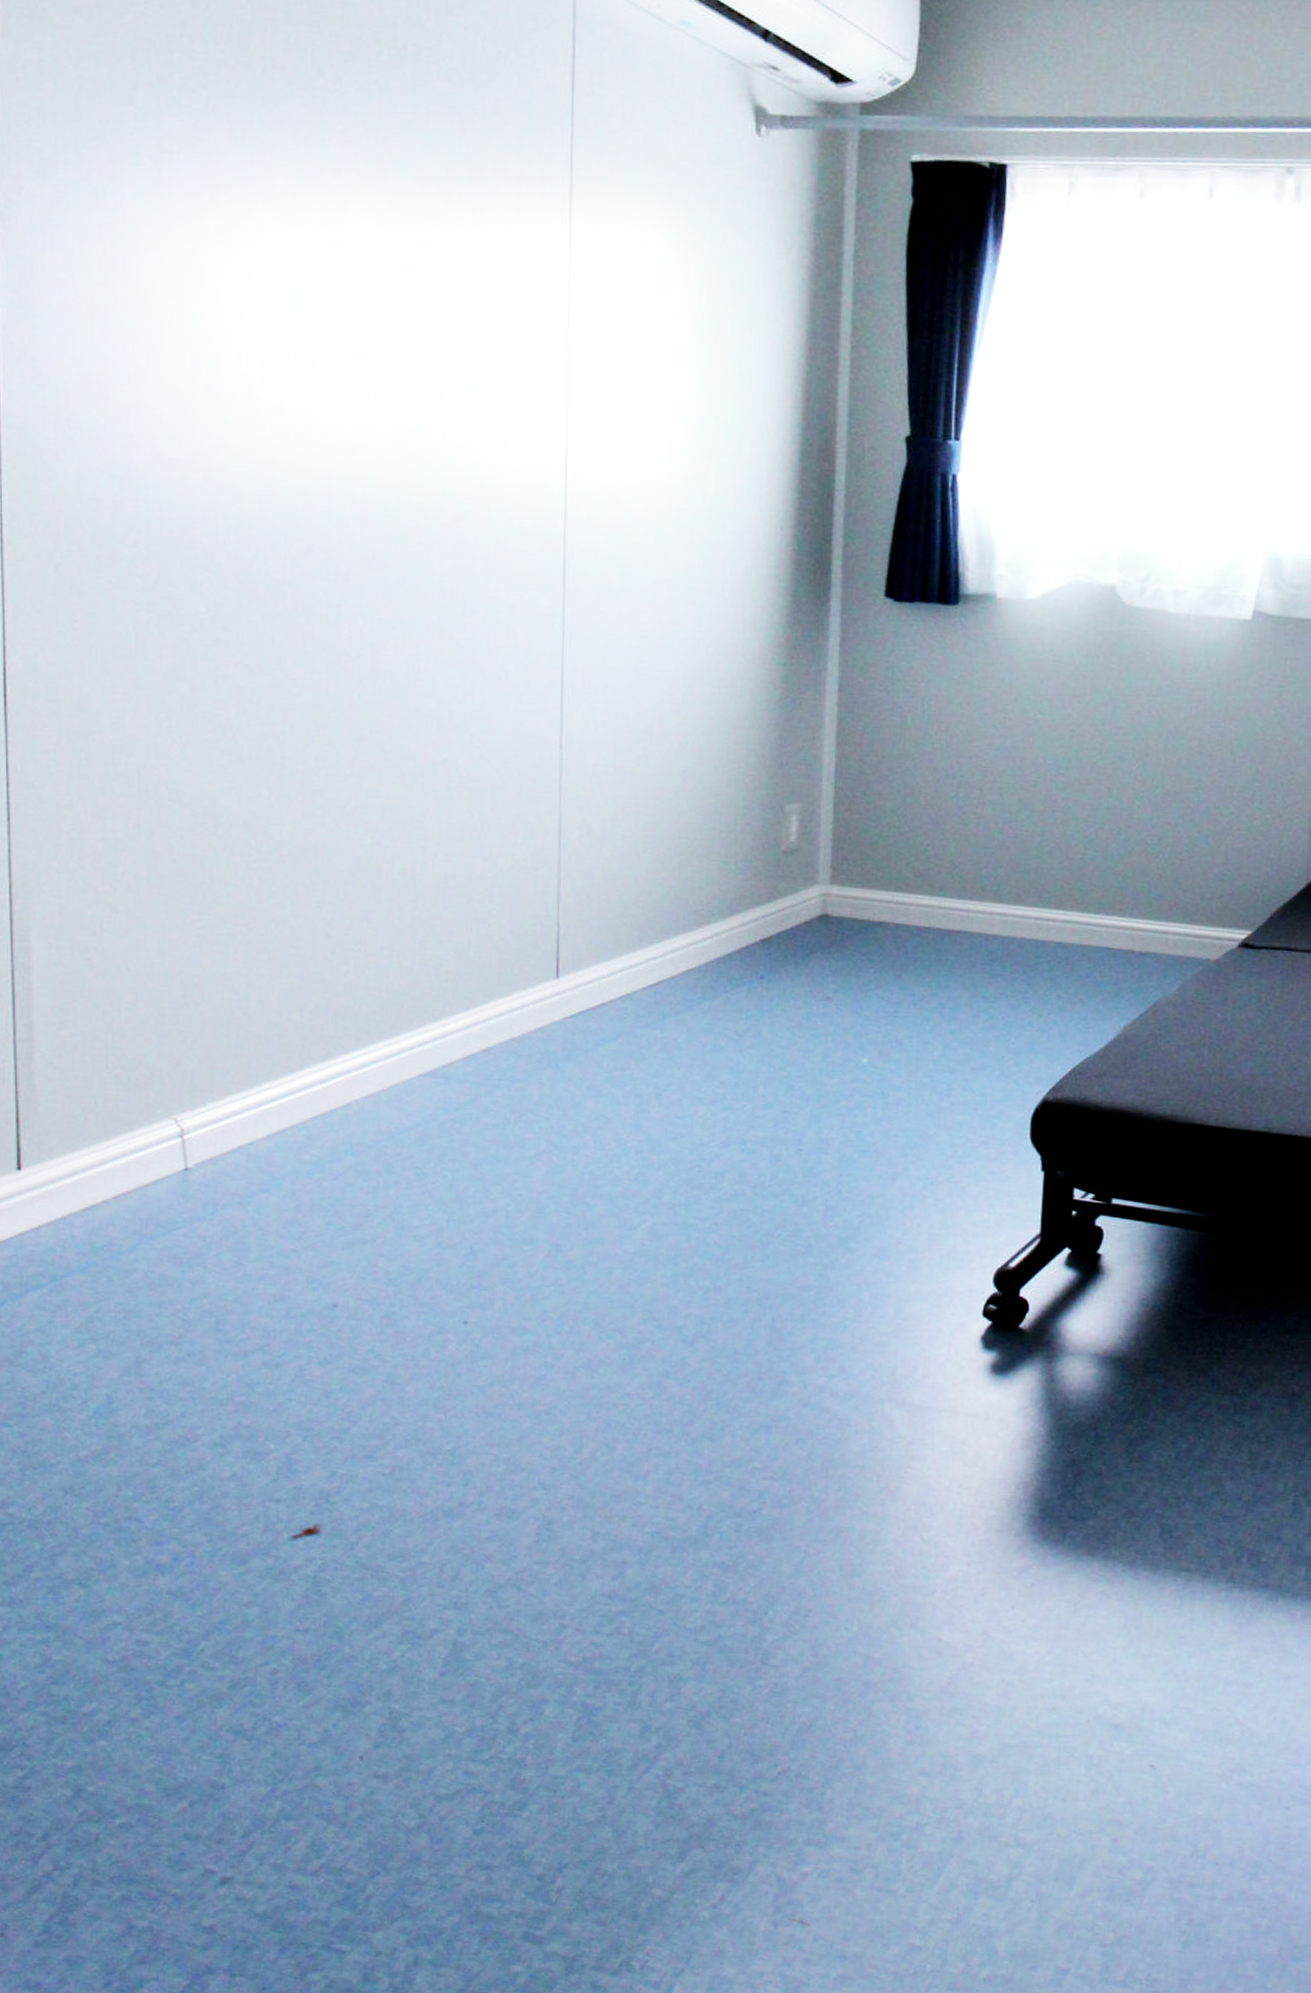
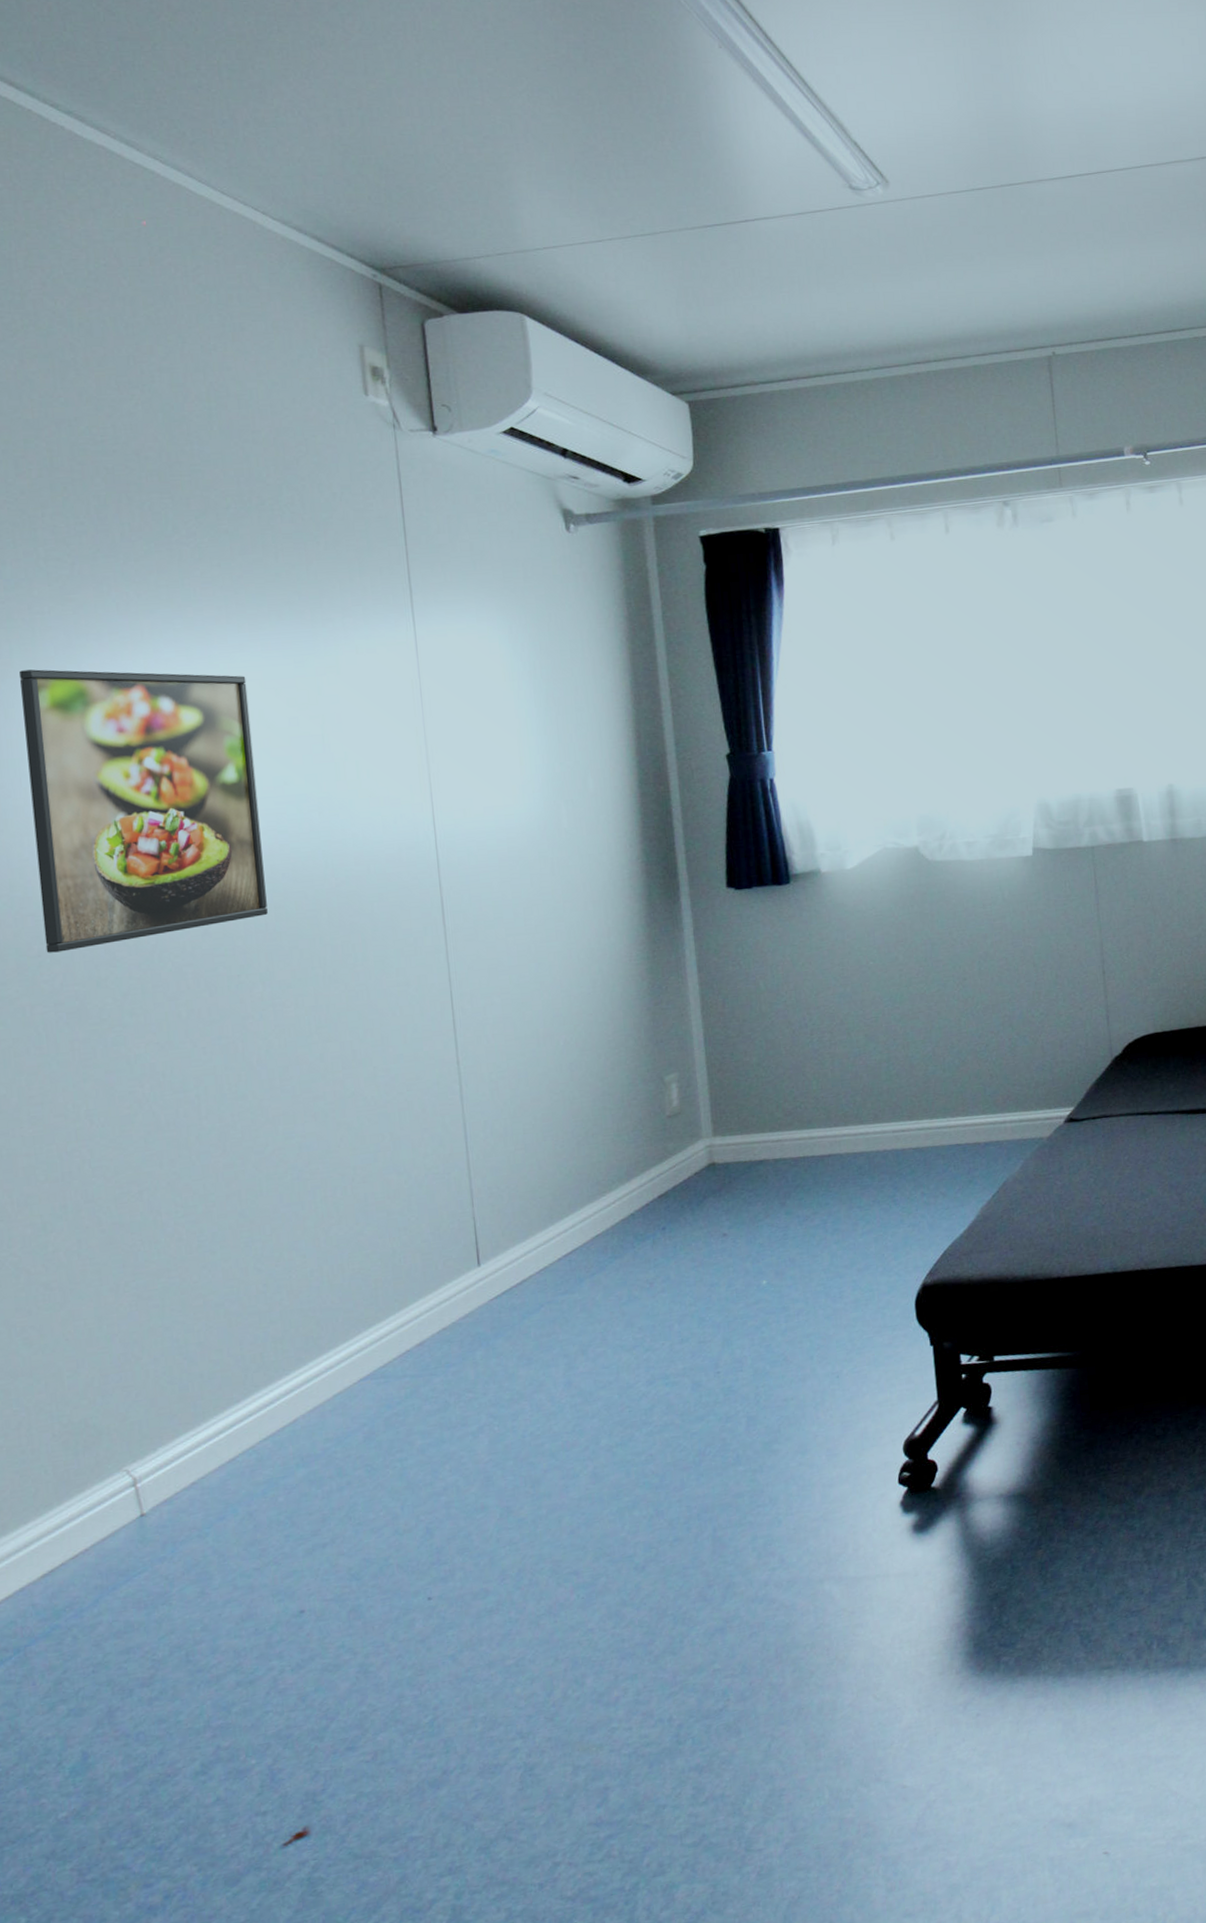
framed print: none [141,216,380,546] -> present [18,669,268,953]

